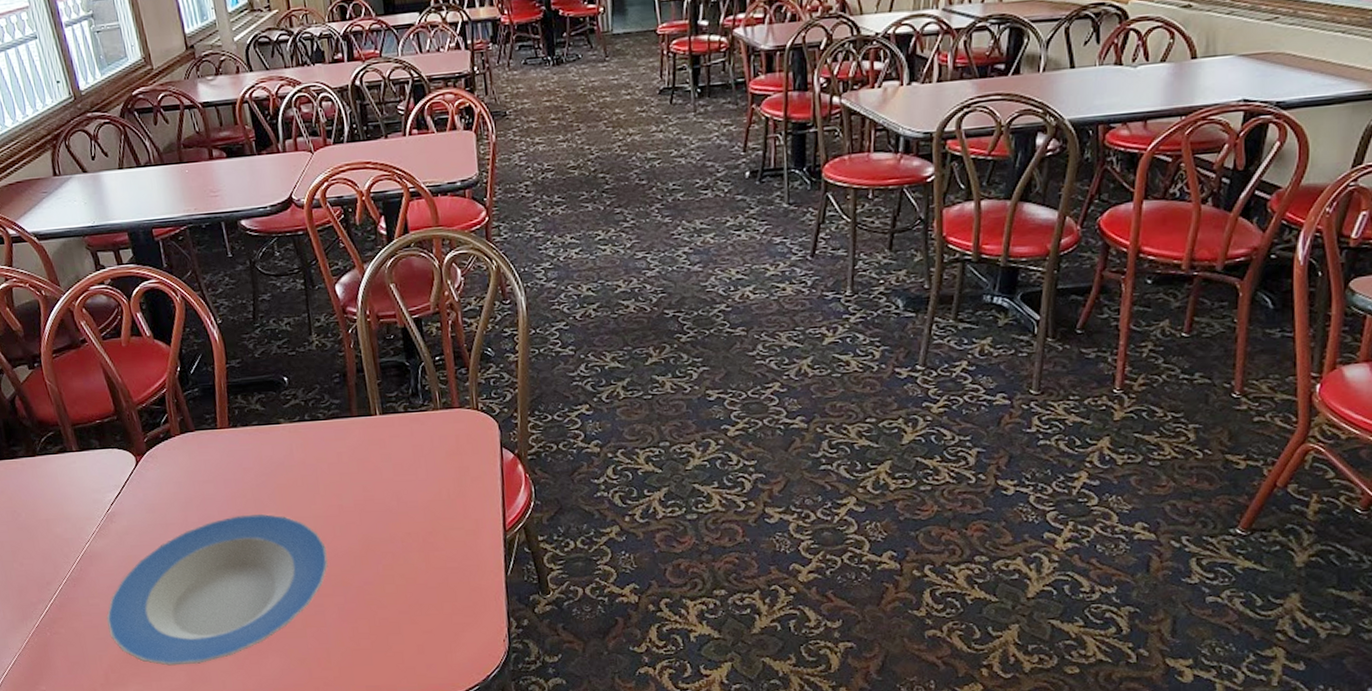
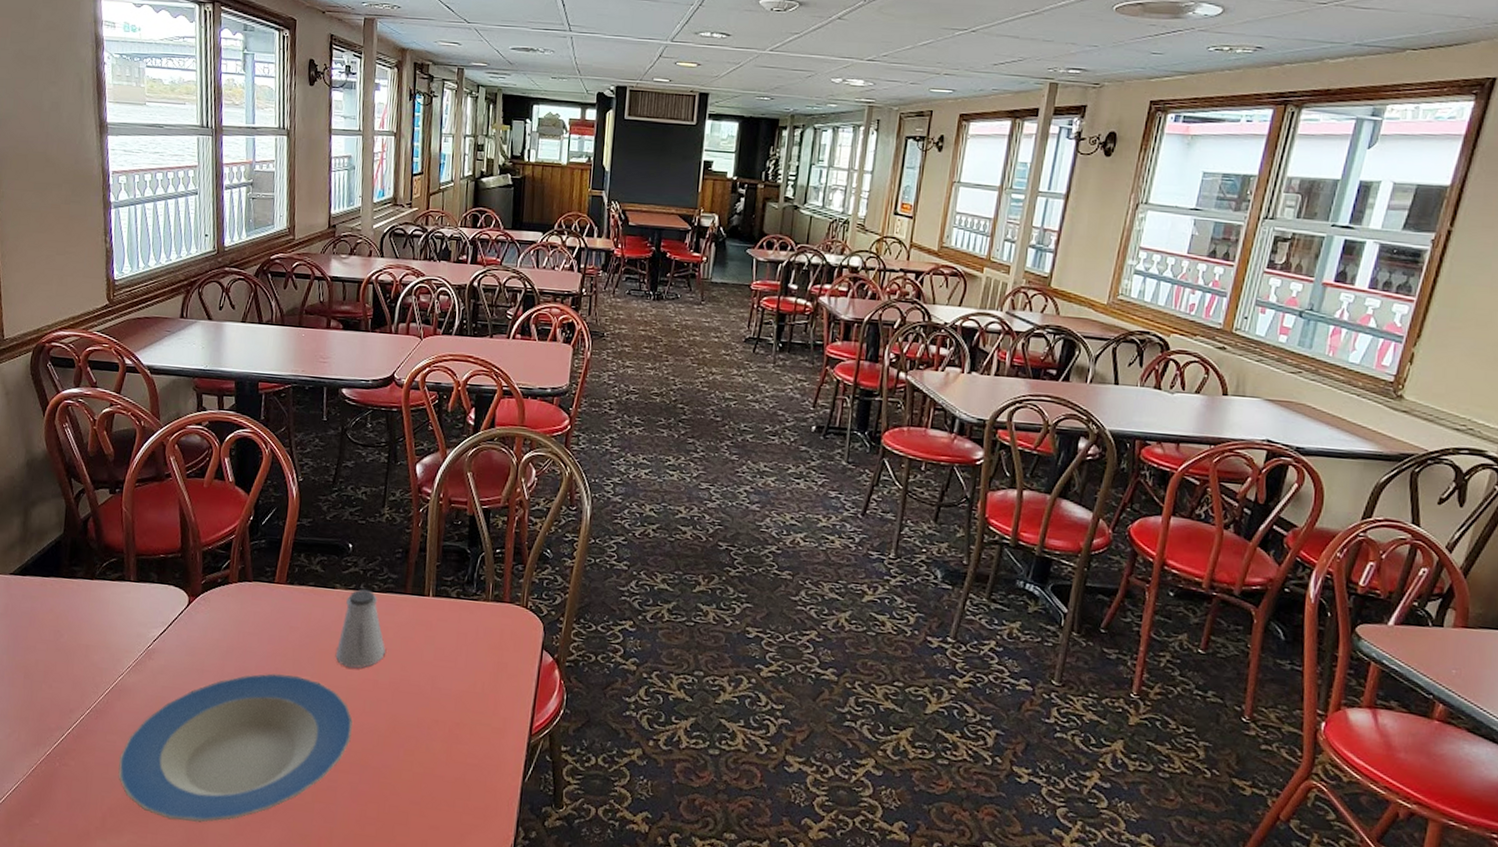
saltshaker: none [293,419,344,498] -> present [335,589,386,668]

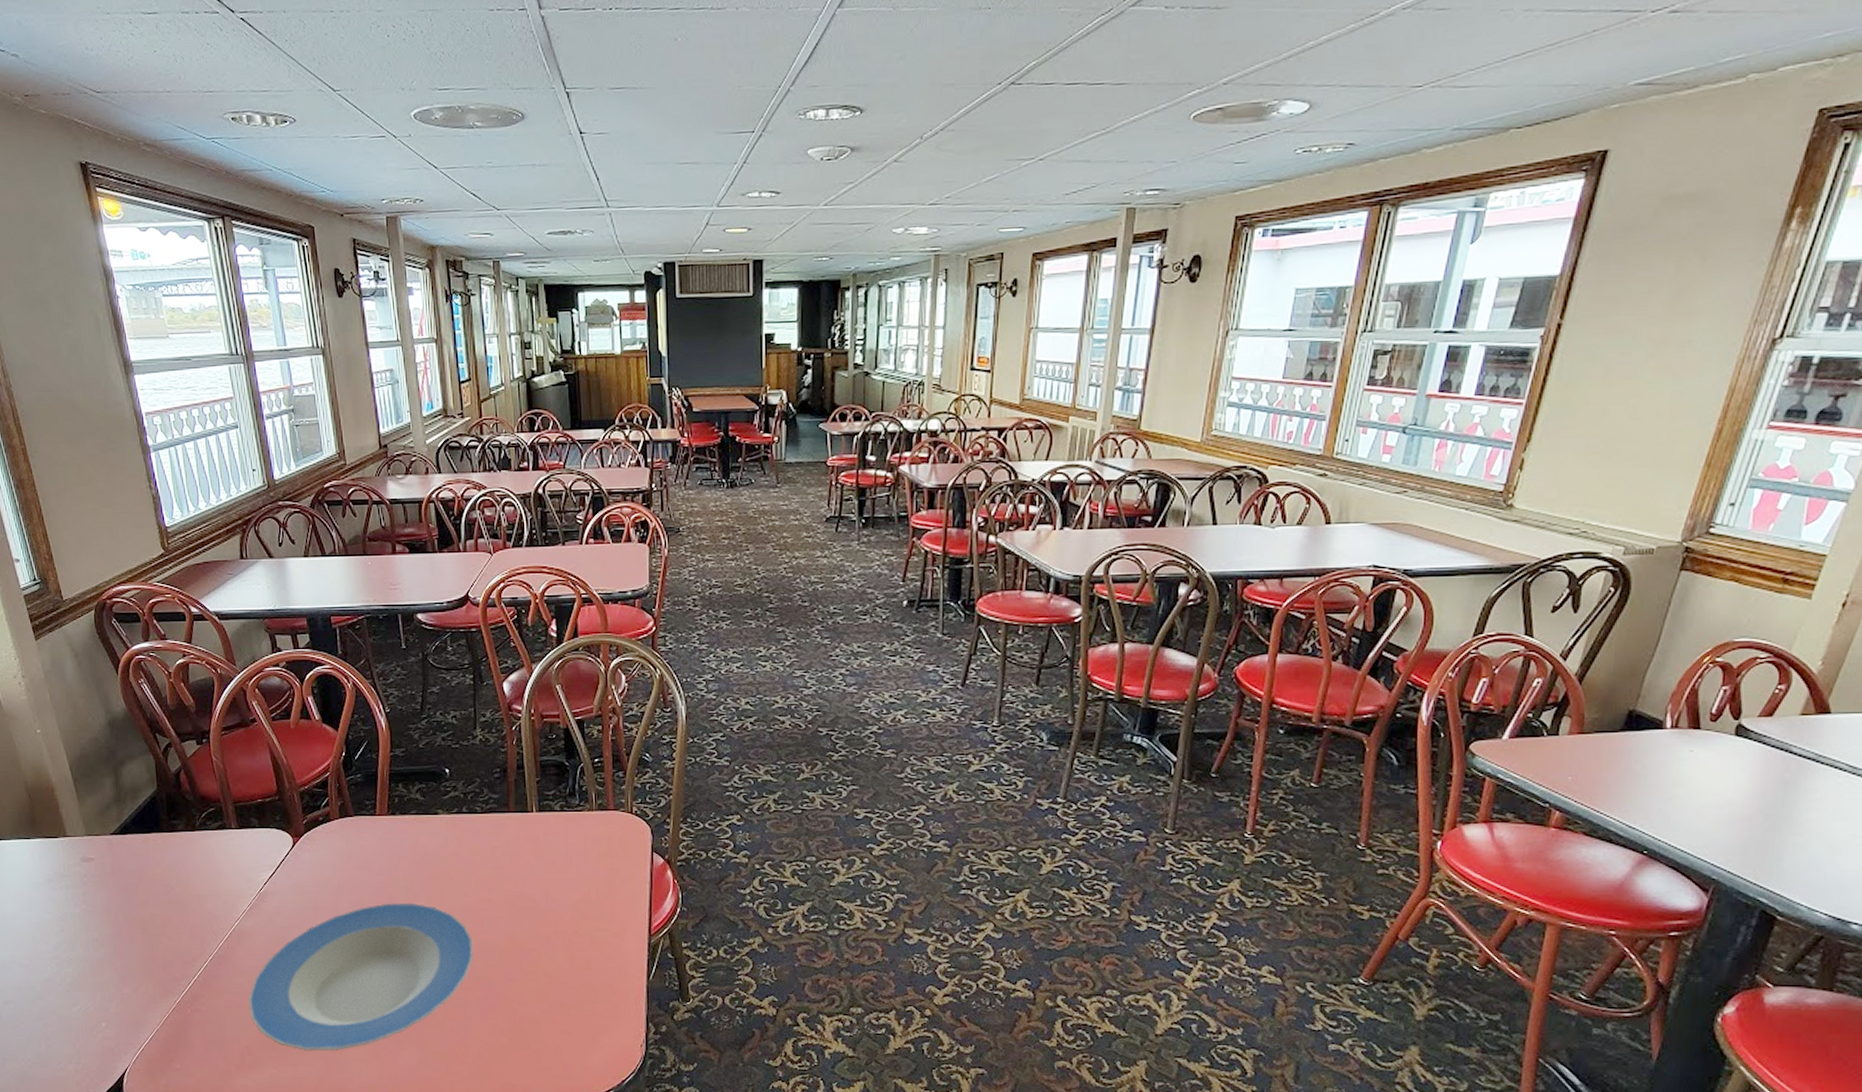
saltshaker: present [335,589,386,668] -> none [446,812,496,890]

